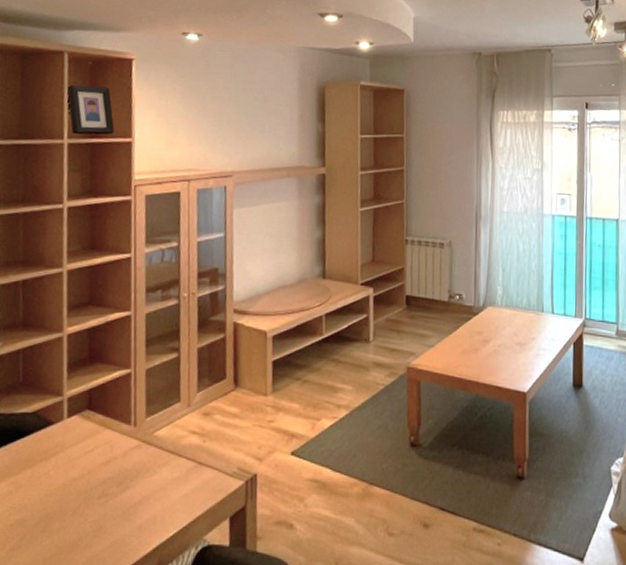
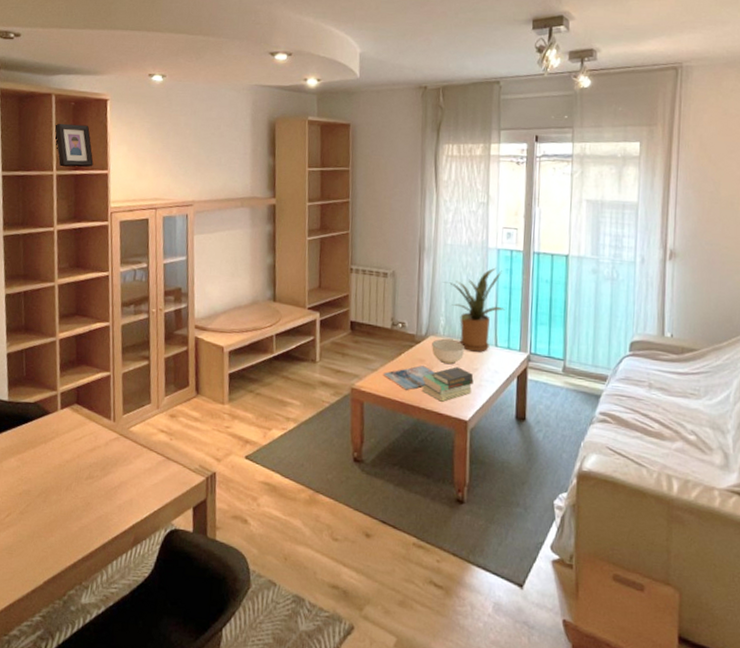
magazine: none [441,338,493,365] -> present [383,365,435,390]
books: none [480,337,532,375] -> present [422,366,474,402]
bowl: none [490,309,522,335] -> present [432,339,464,365]
house plant: none [500,233,561,321] -> present [443,267,506,352]

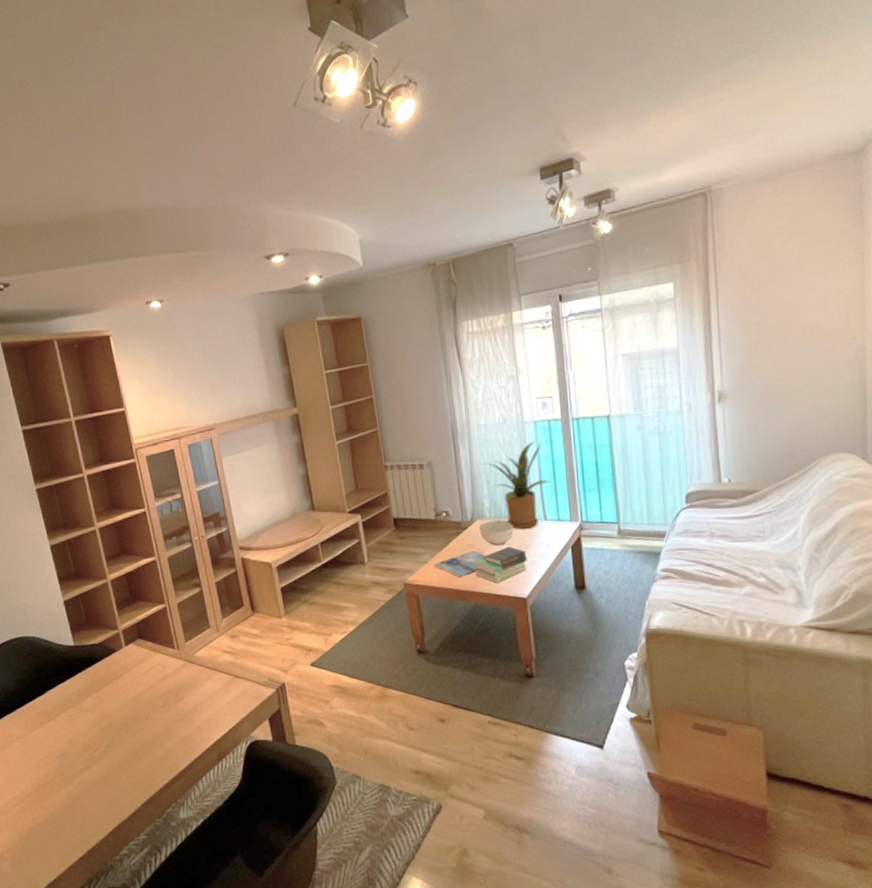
picture frame: present [54,123,93,167] -> none [63,365,109,412]

